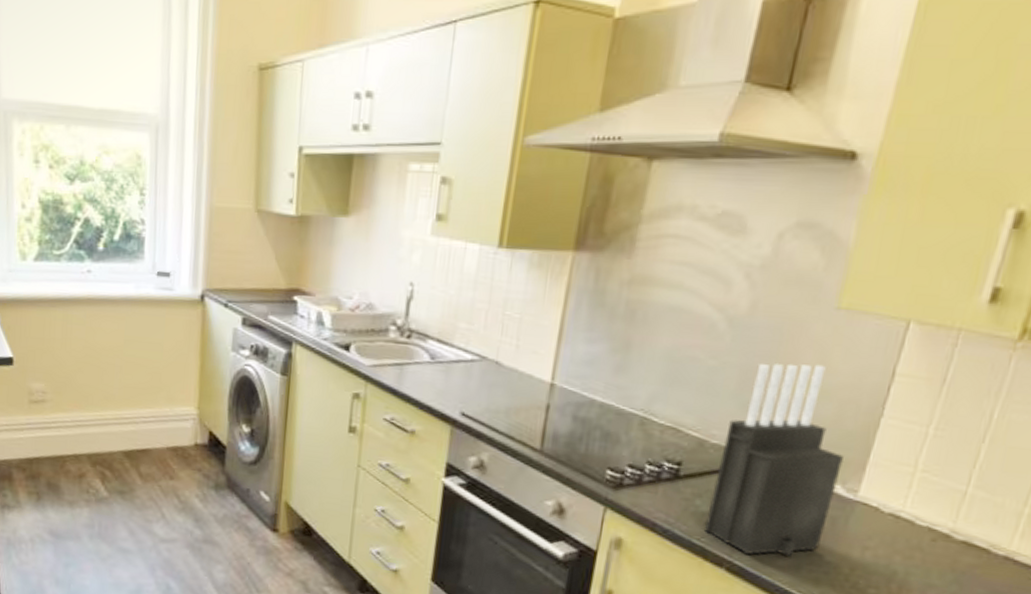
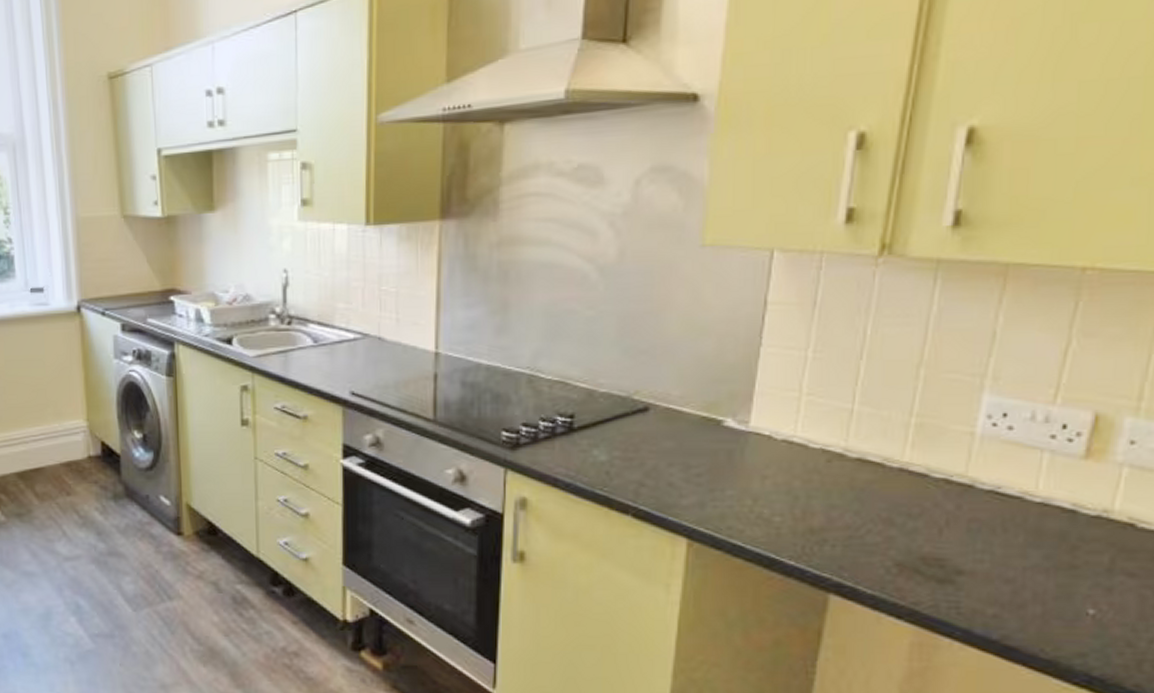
knife block: present [705,362,844,556] -> none [606,302,731,497]

